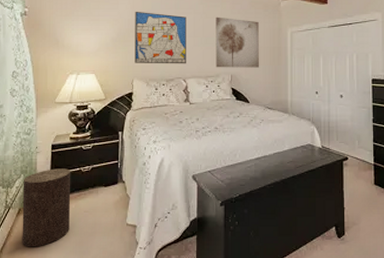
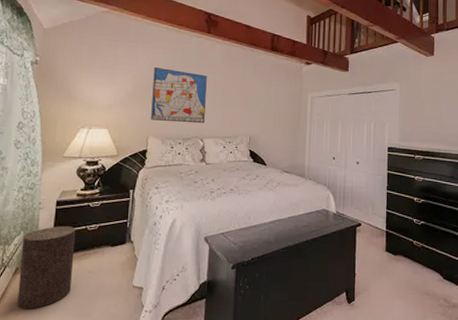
wall art: present [215,16,260,68] -> none [234,77,280,131]

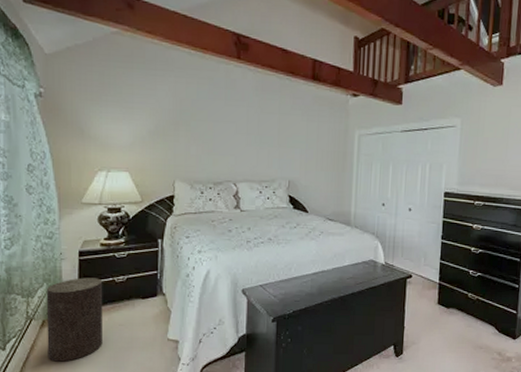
wall art: present [151,66,207,124] -> none [176,99,238,166]

